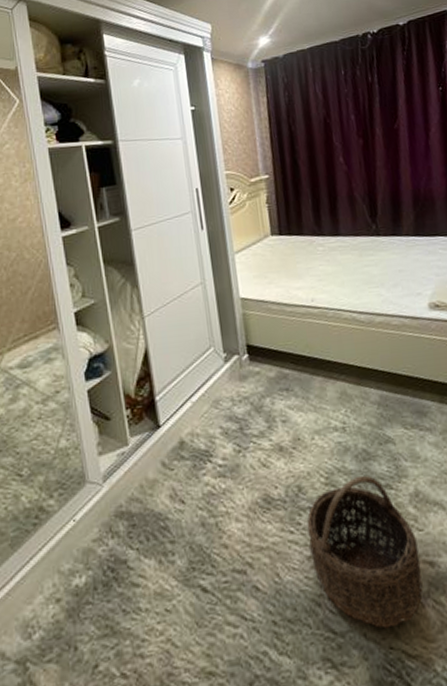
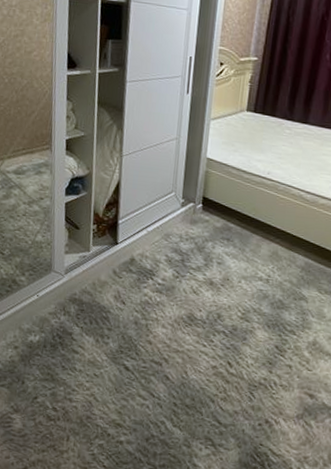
wicker basket: present [307,476,423,629] -> none [215,319,304,432]

